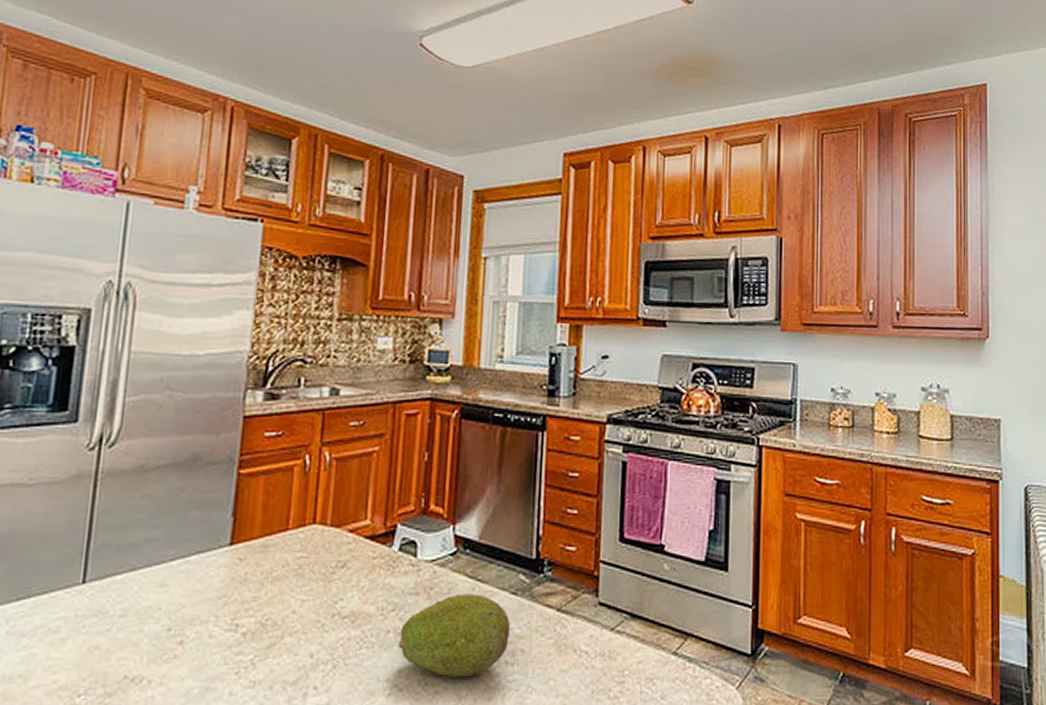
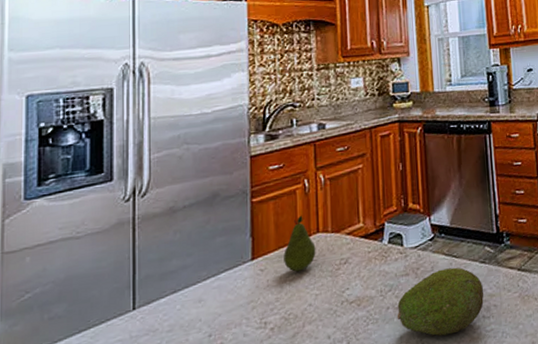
fruit: none [268,498,309,568] -> present [284,215,316,272]

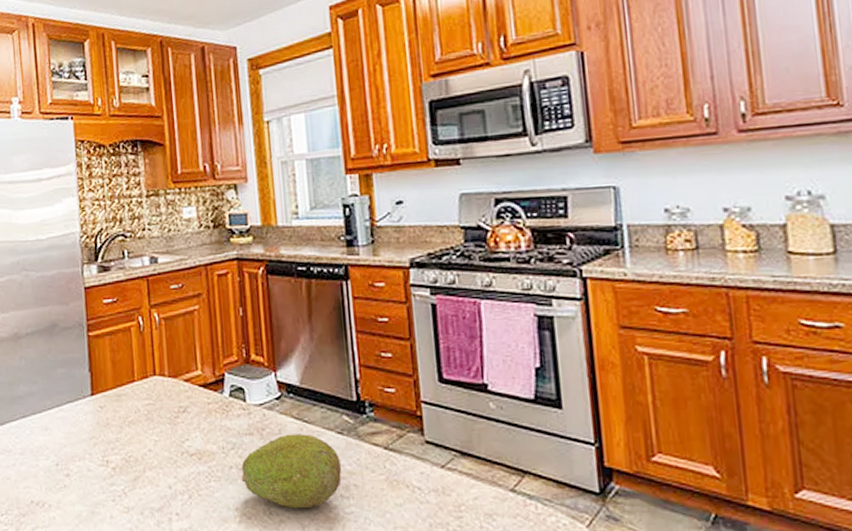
fruit: present [284,215,316,272] -> none [121,354,154,413]

